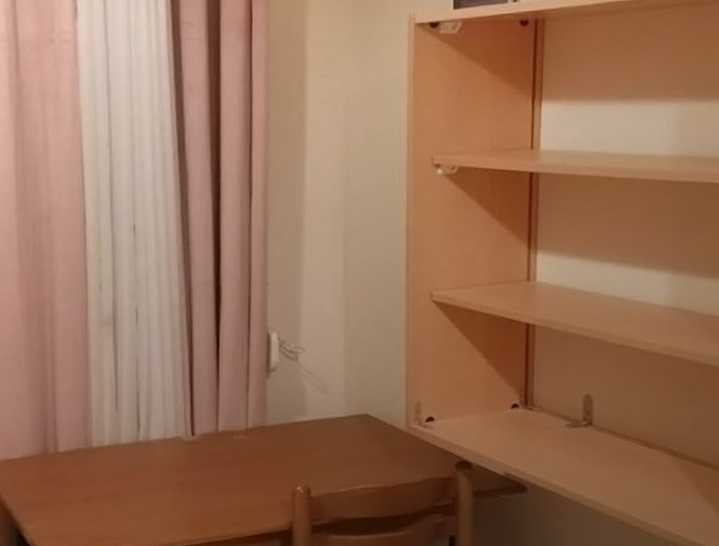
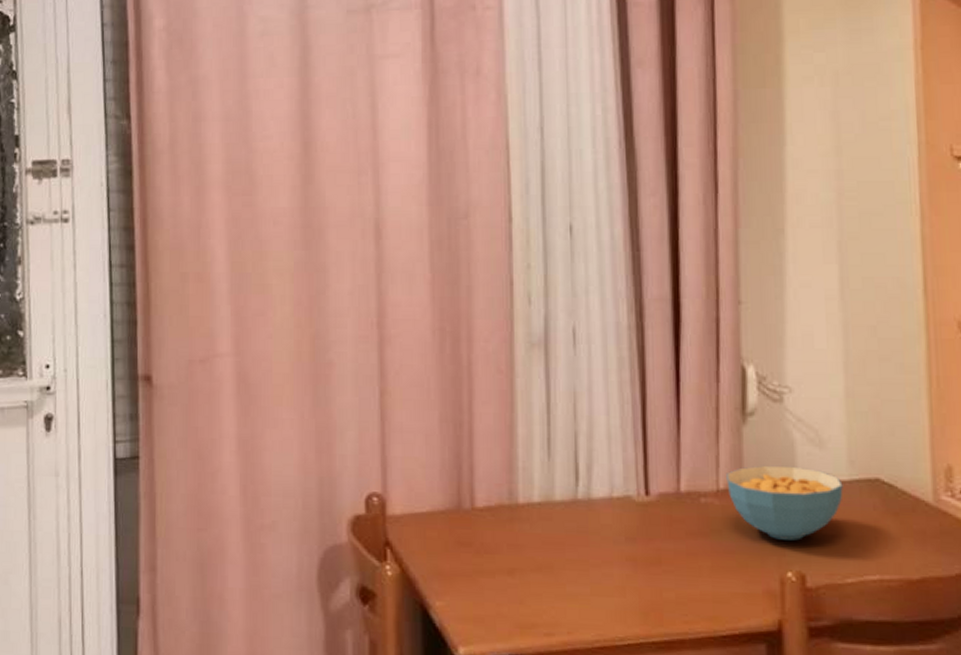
cereal bowl: none [254,408,341,463] -> present [726,465,843,541]

